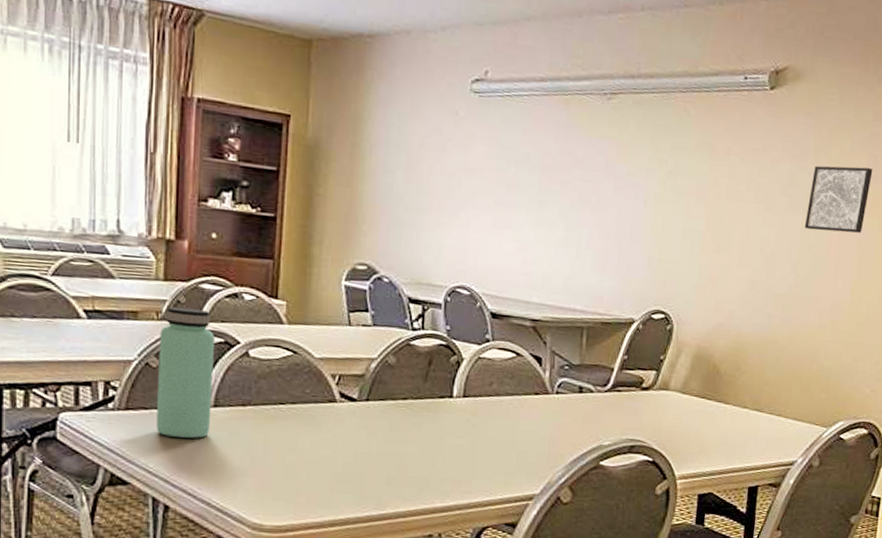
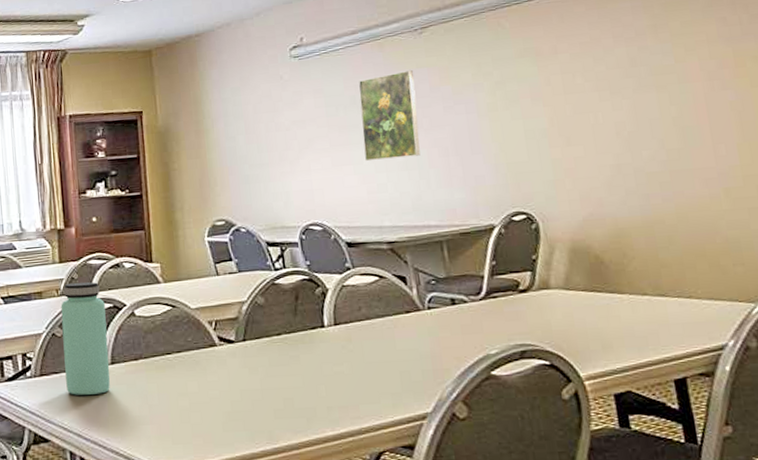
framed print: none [526,136,594,234] -> present [358,69,421,162]
wall art: present [804,165,873,233] -> none [655,30,732,104]

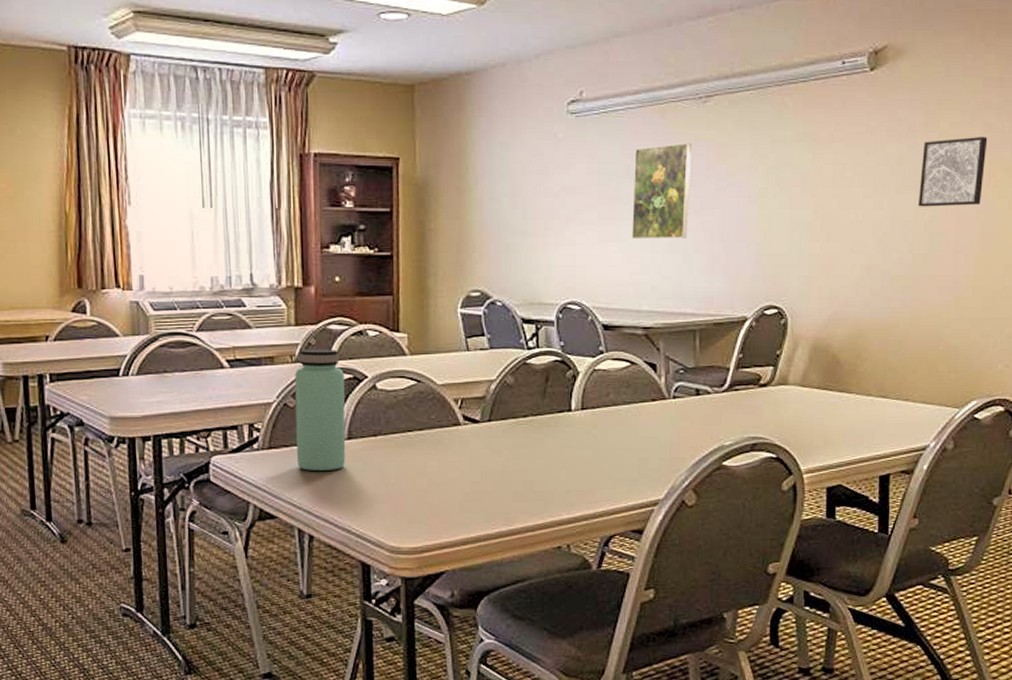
wall art: none [655,30,732,104] -> present [917,136,988,207]

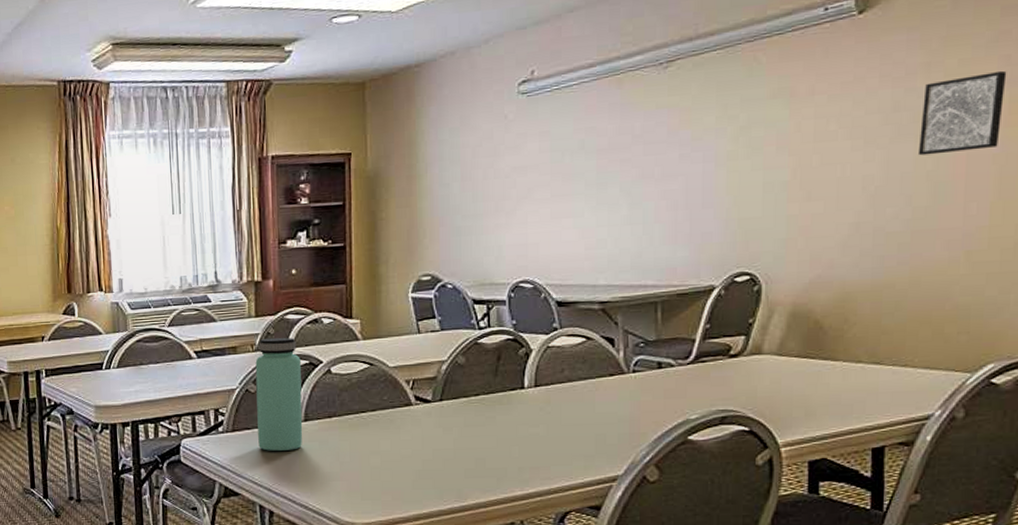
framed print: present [631,142,692,240] -> none [586,110,652,214]

